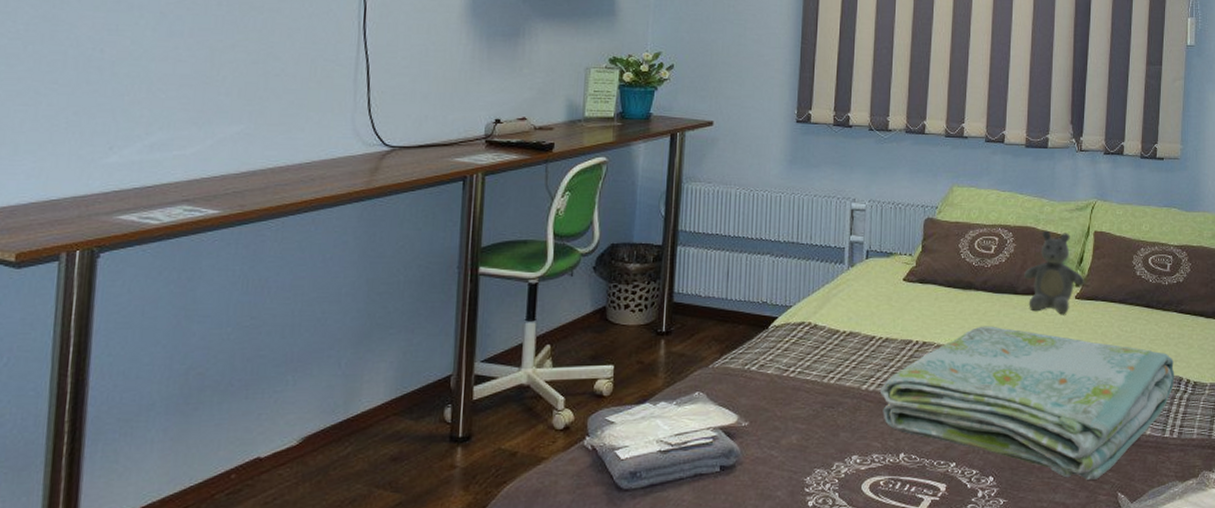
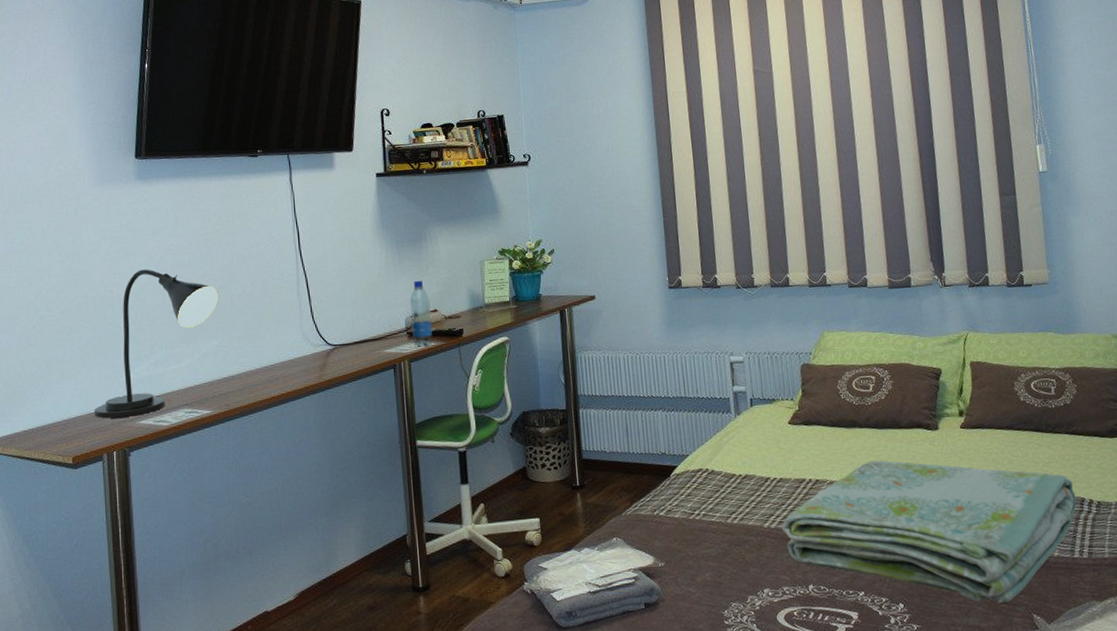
desk lamp: none [54,28,250,209] -> present [93,269,219,419]
bottle: none [491,81,519,159] -> present [409,280,433,347]
teddy bear: present [1024,230,1085,314] -> none [905,365,968,444]

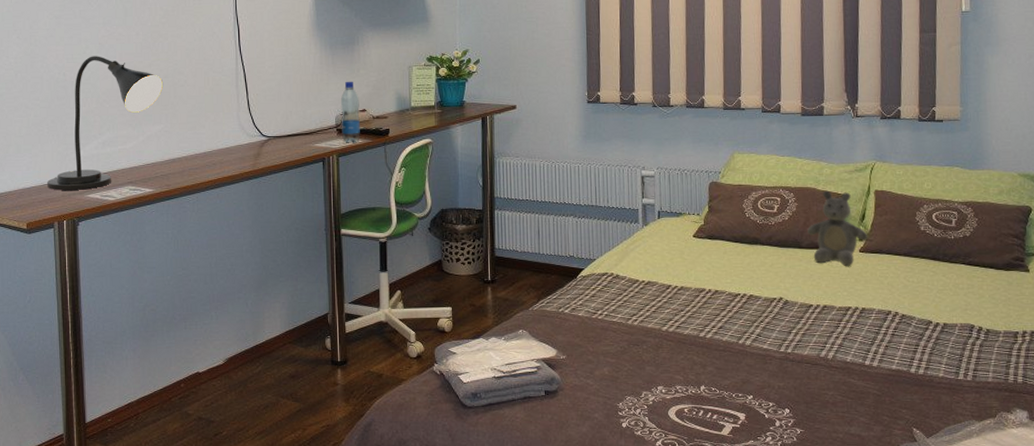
towel: present [781,460,1076,603] -> none [678,276,966,415]
teddy bear: none [905,365,968,444] -> present [807,190,869,266]

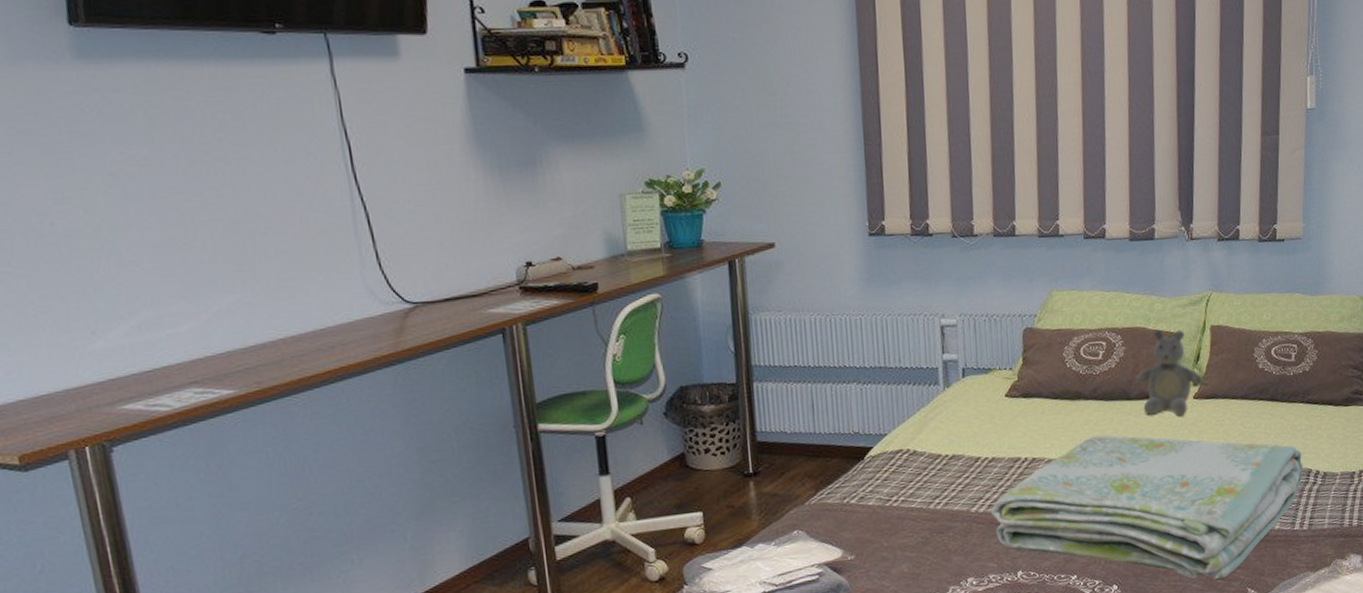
desk lamp: present [46,56,163,190] -> none [45,192,232,403]
bottle: present [340,81,360,143] -> none [521,218,556,306]
towel: none [678,276,966,415] -> present [990,435,1303,580]

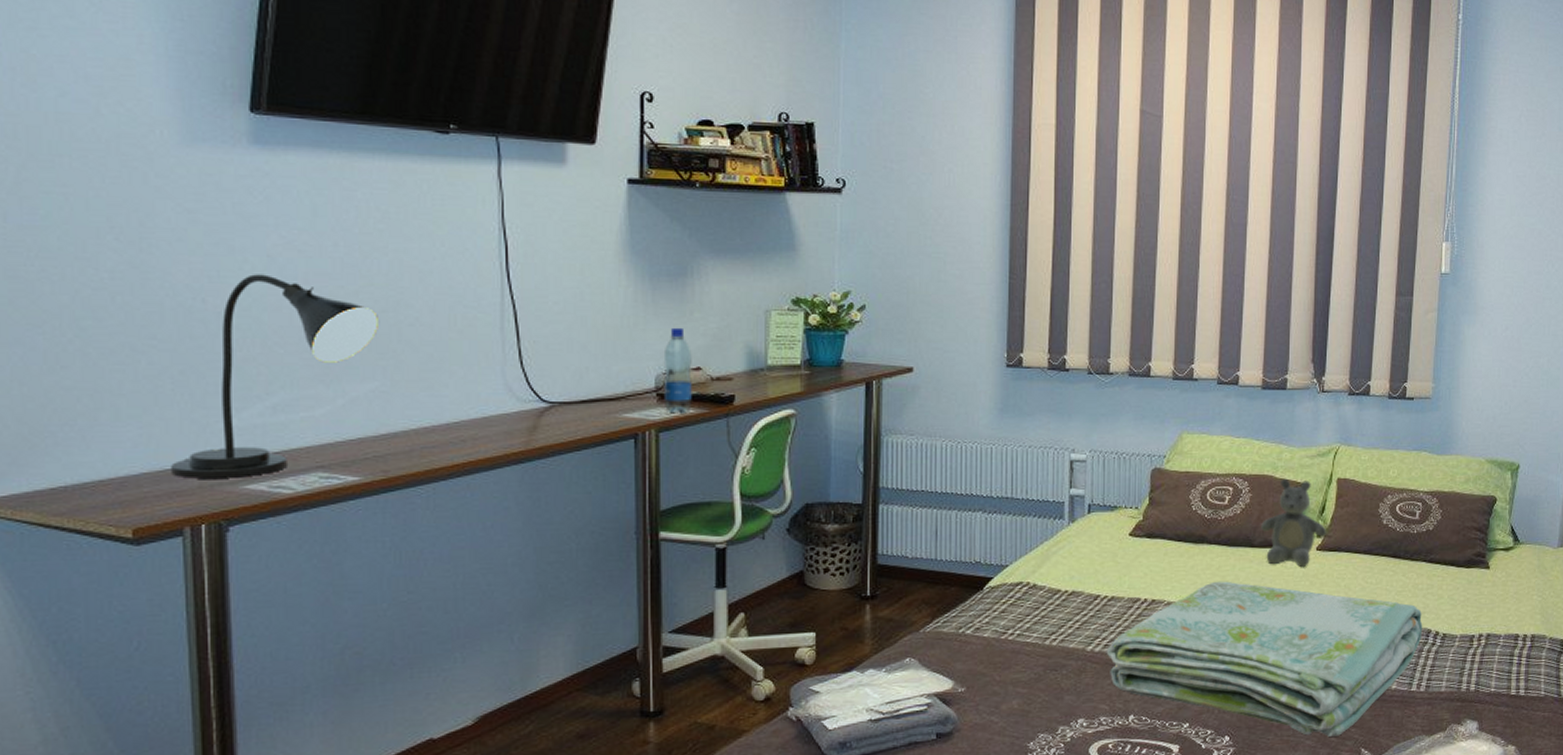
desk lamp: none [45,192,232,403] -> present [169,274,378,479]
bottle: none [521,218,556,306] -> present [663,327,692,414]

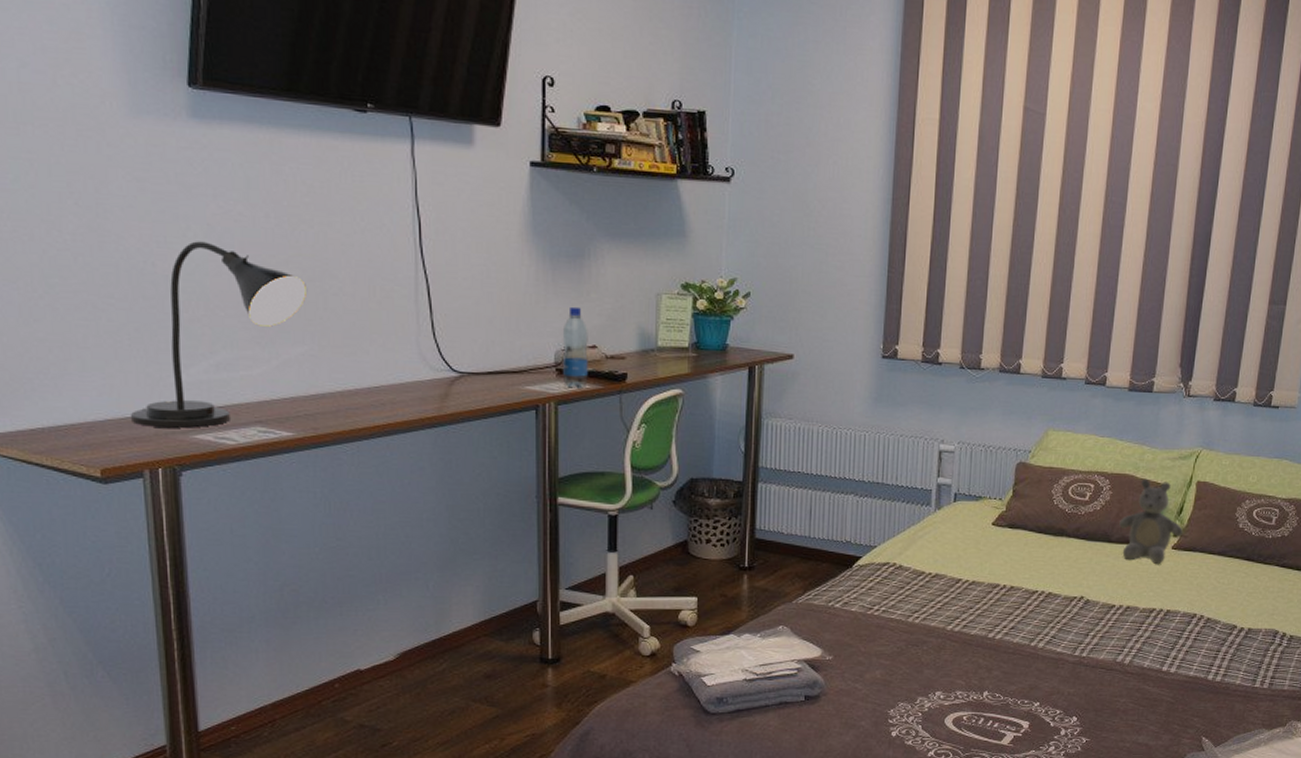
towel: present [1106,581,1423,737] -> none [964,573,1271,724]

